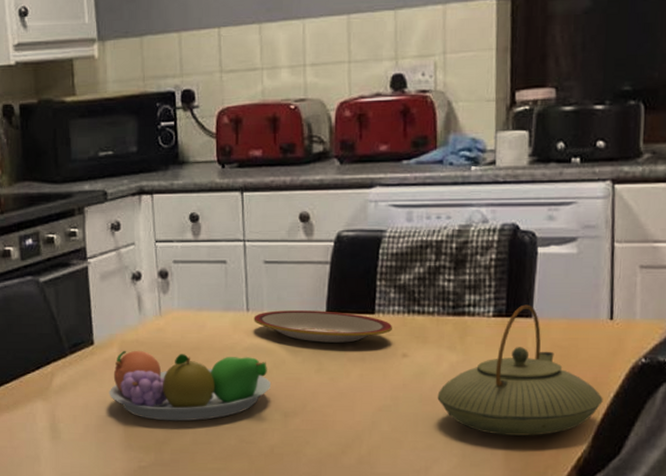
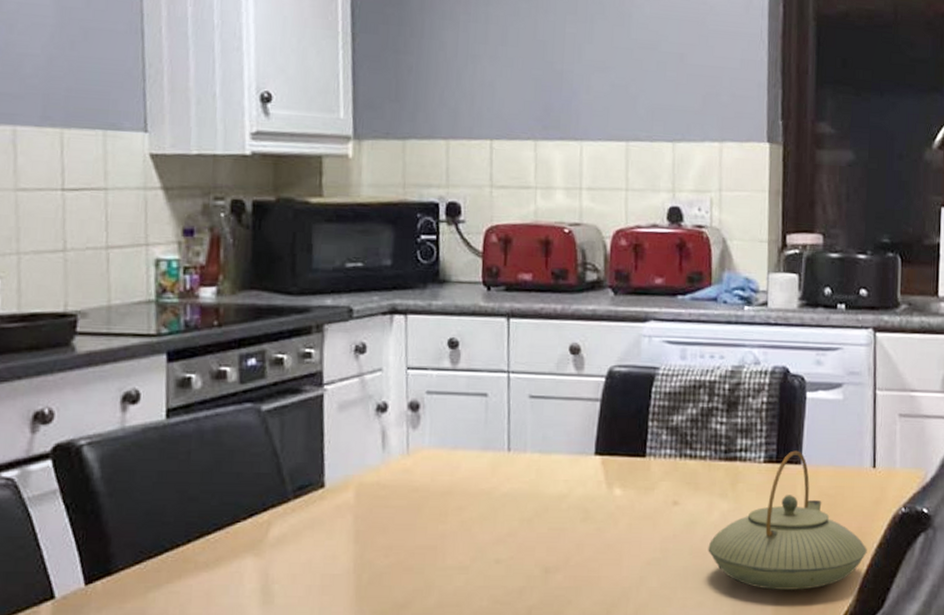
fruit bowl: present [109,350,272,421] -> none [339,494,532,580]
plate: present [254,310,392,343] -> none [515,451,663,489]

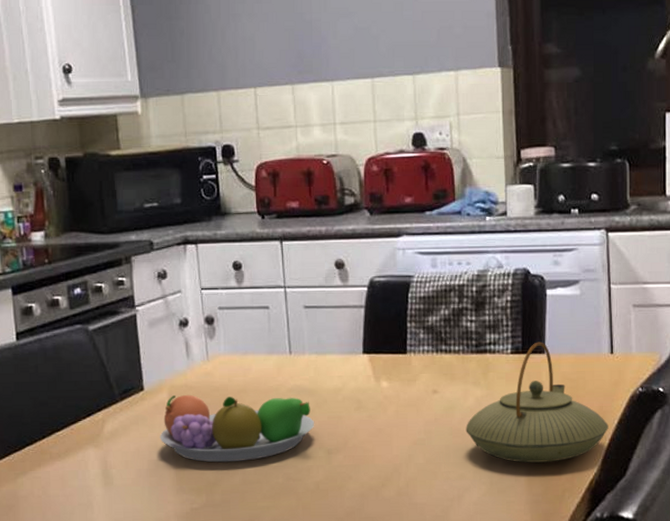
fruit bowl: none [339,494,532,580] -> present [159,394,315,463]

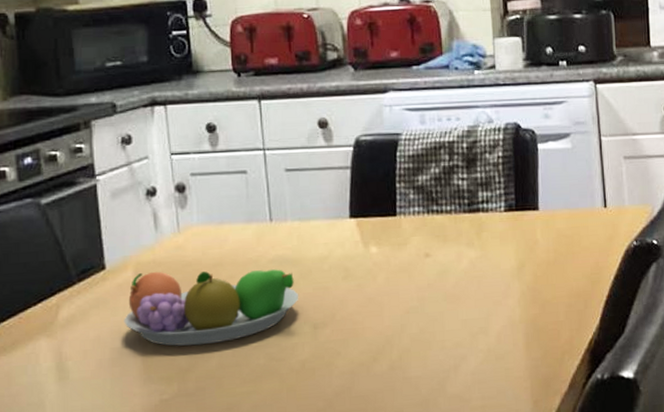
teapot: present [466,342,609,463] -> none [460,198,605,326]

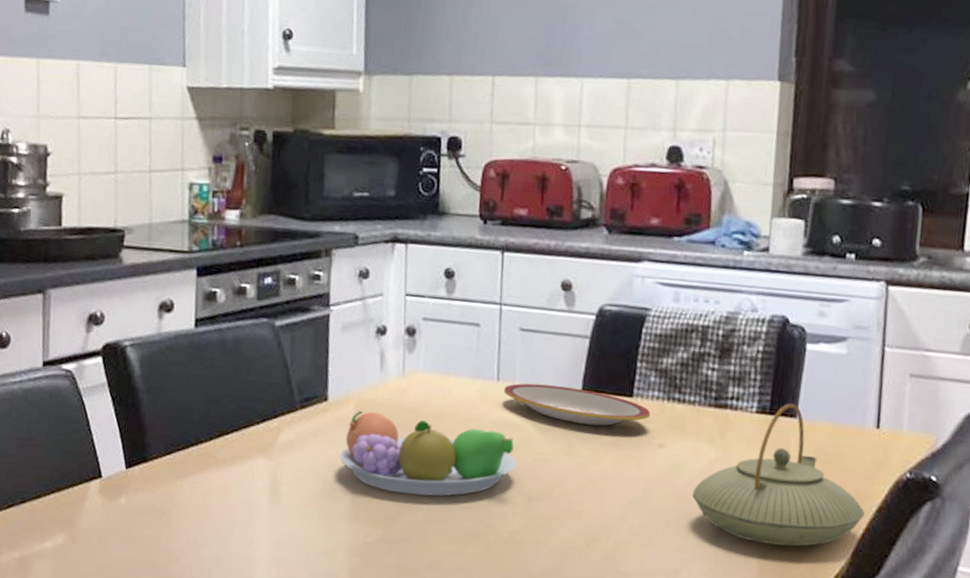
plate: none [277,216,414,249] -> present [503,383,650,426]
teapot: none [460,198,605,326] -> present [692,403,865,547]

